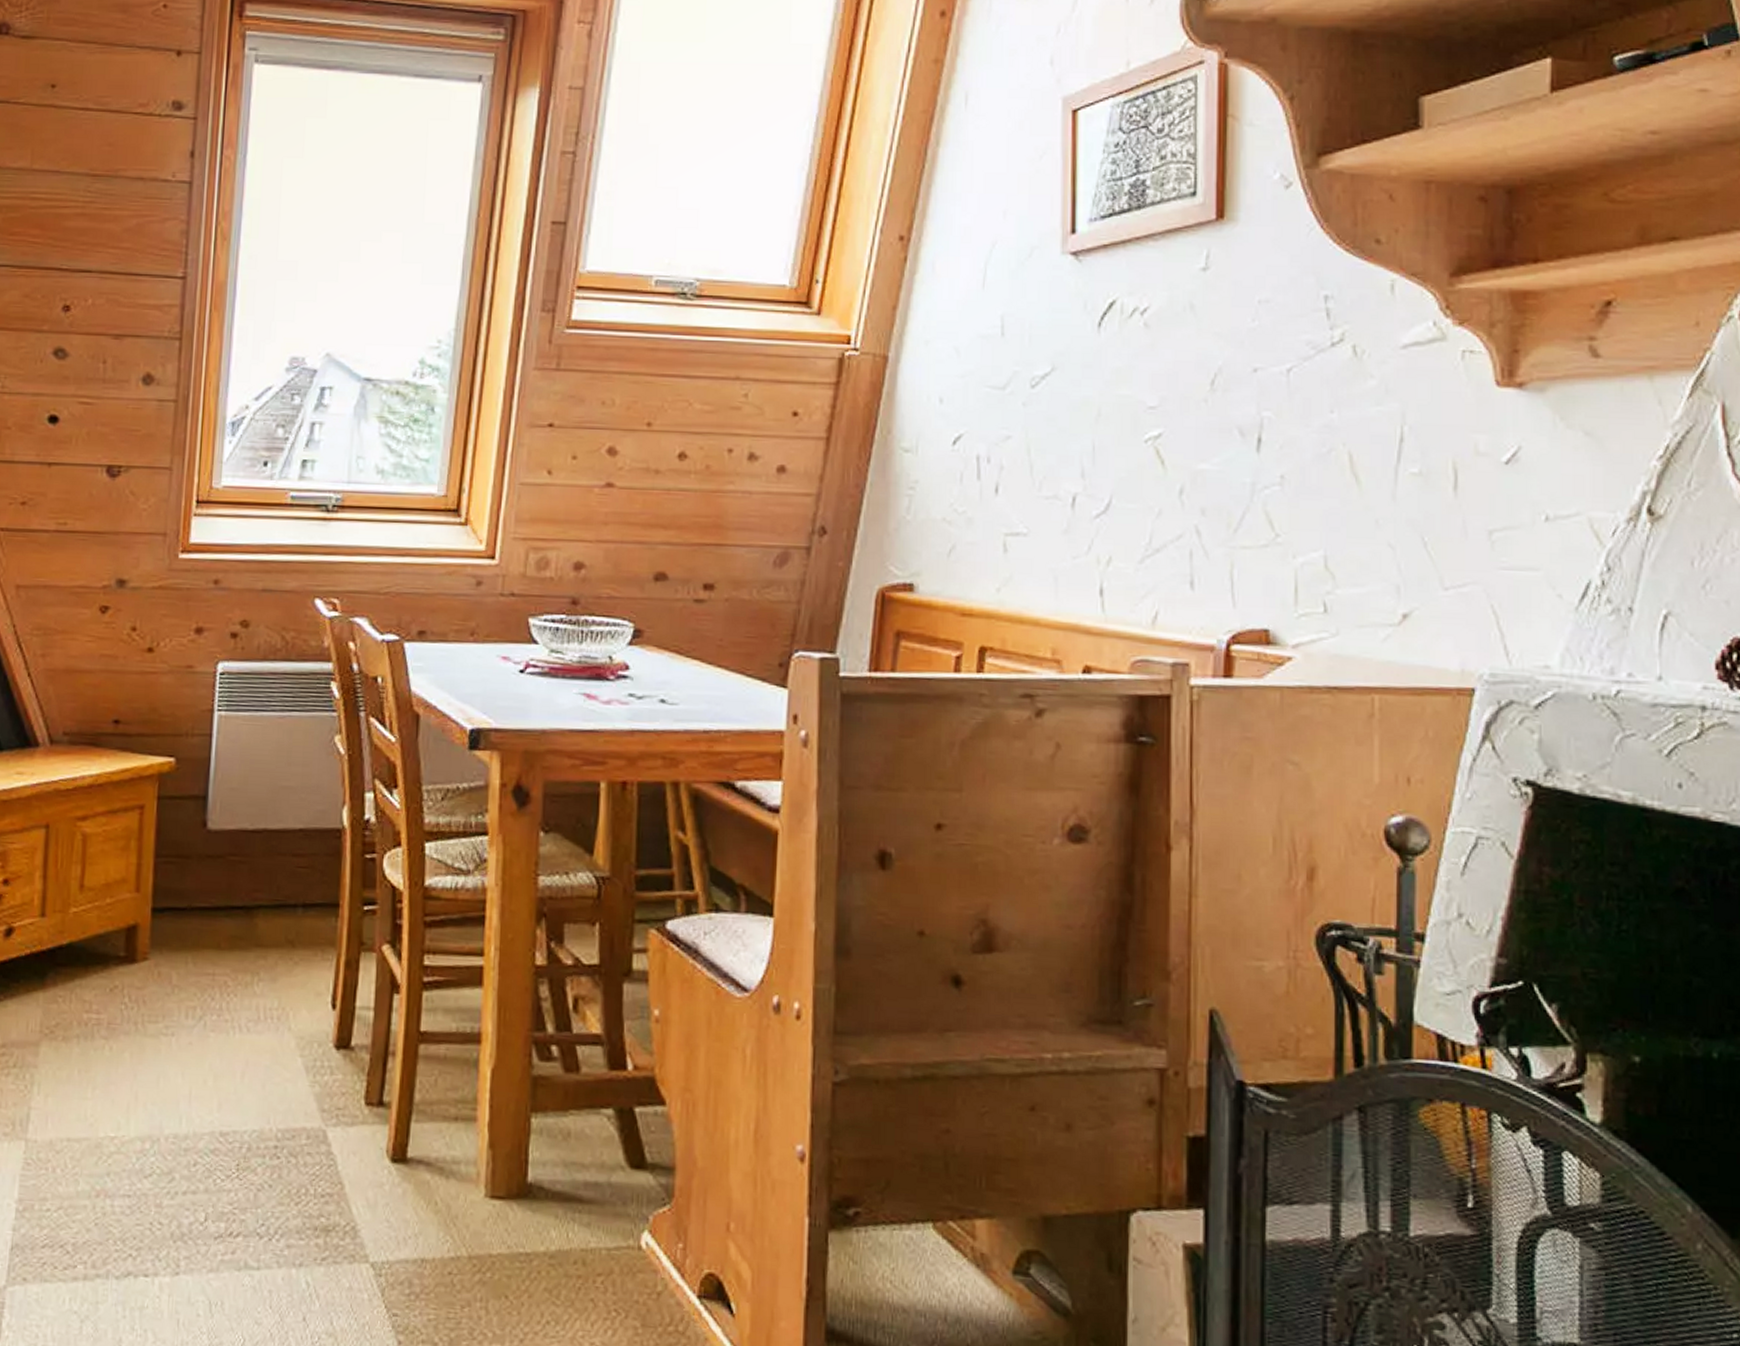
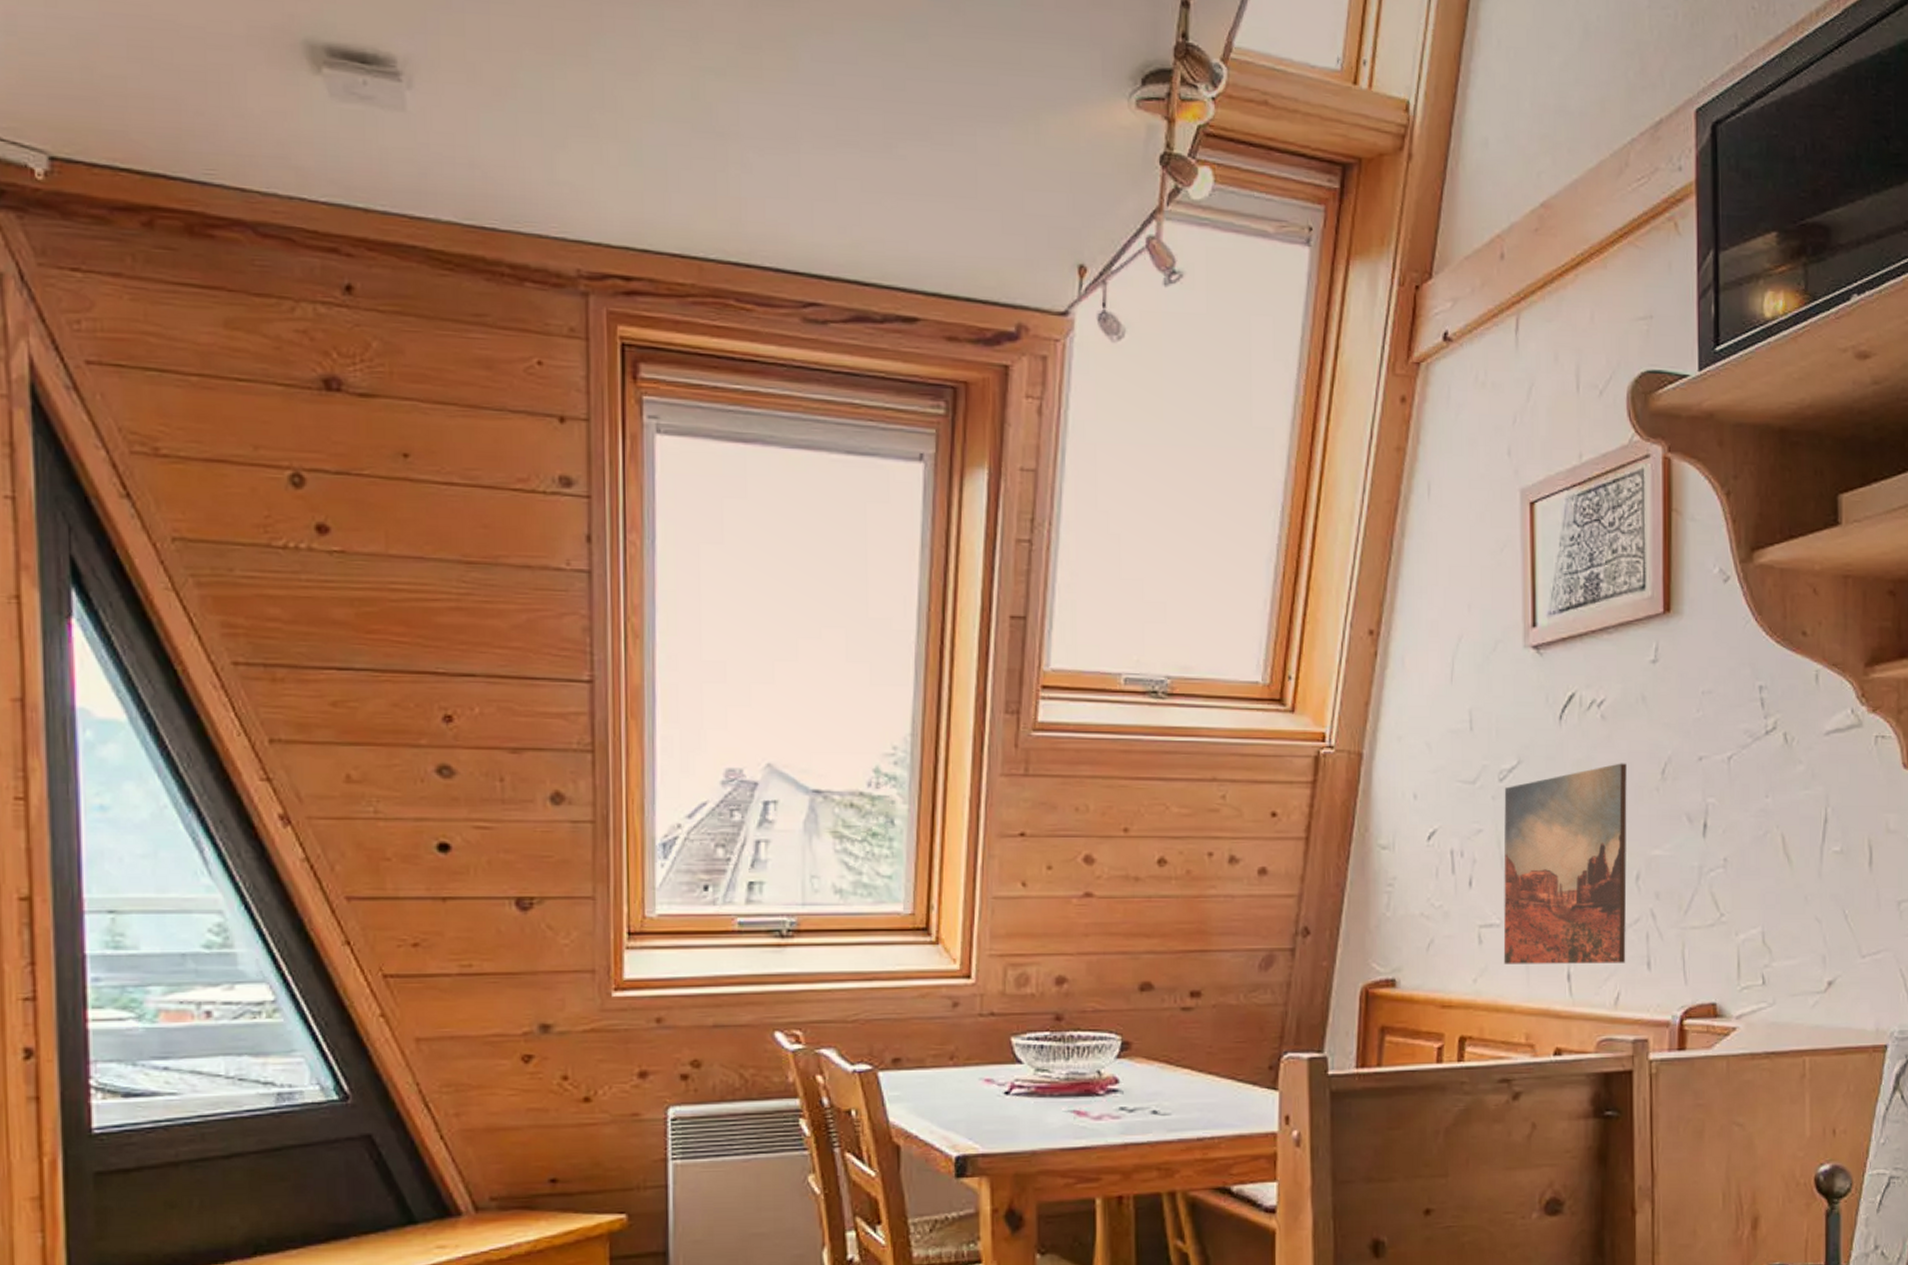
wall art: none [1030,372,1171,581] -> present [1503,763,1627,964]

